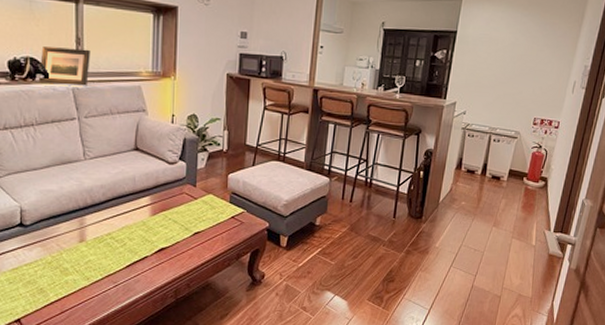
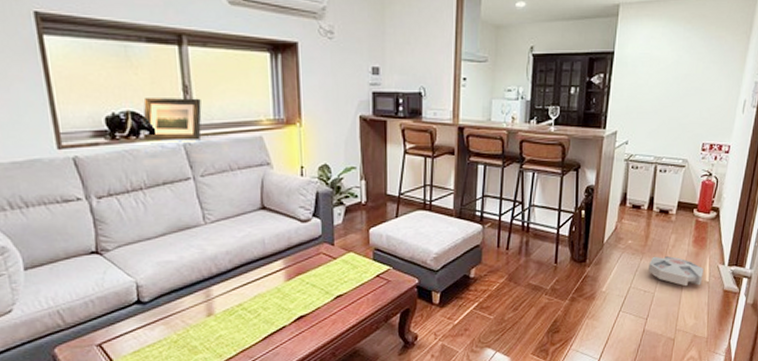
robot vacuum: none [478,218,531,249] -> present [647,256,704,287]

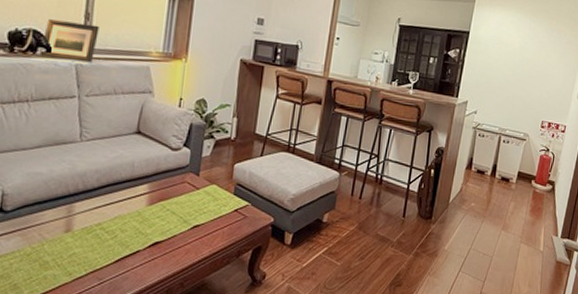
robot vacuum: present [647,256,704,287] -> none [487,220,539,254]

